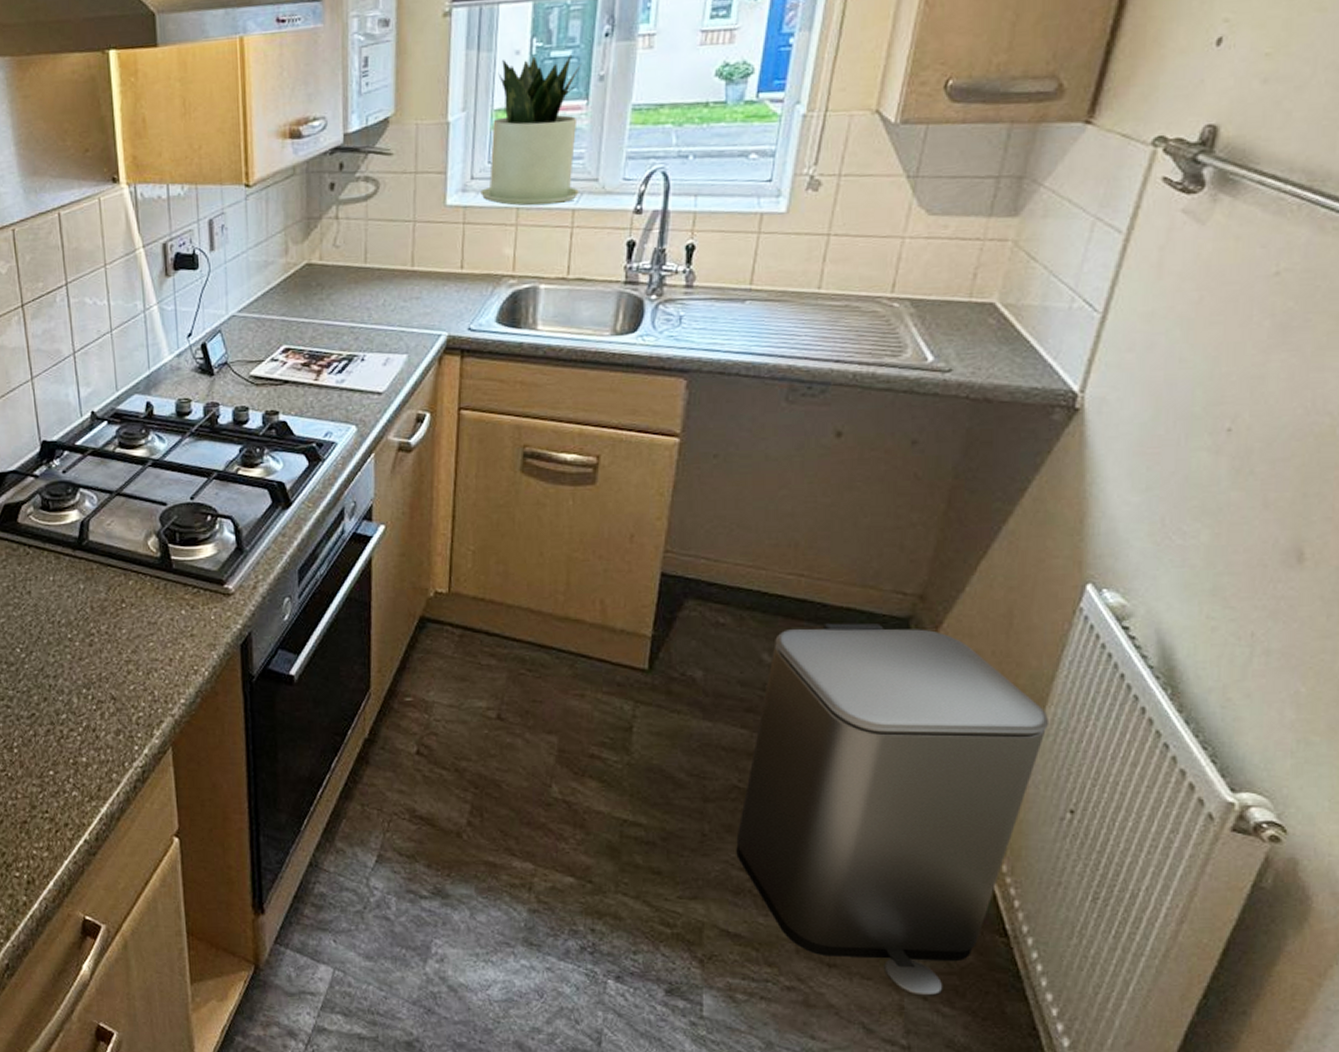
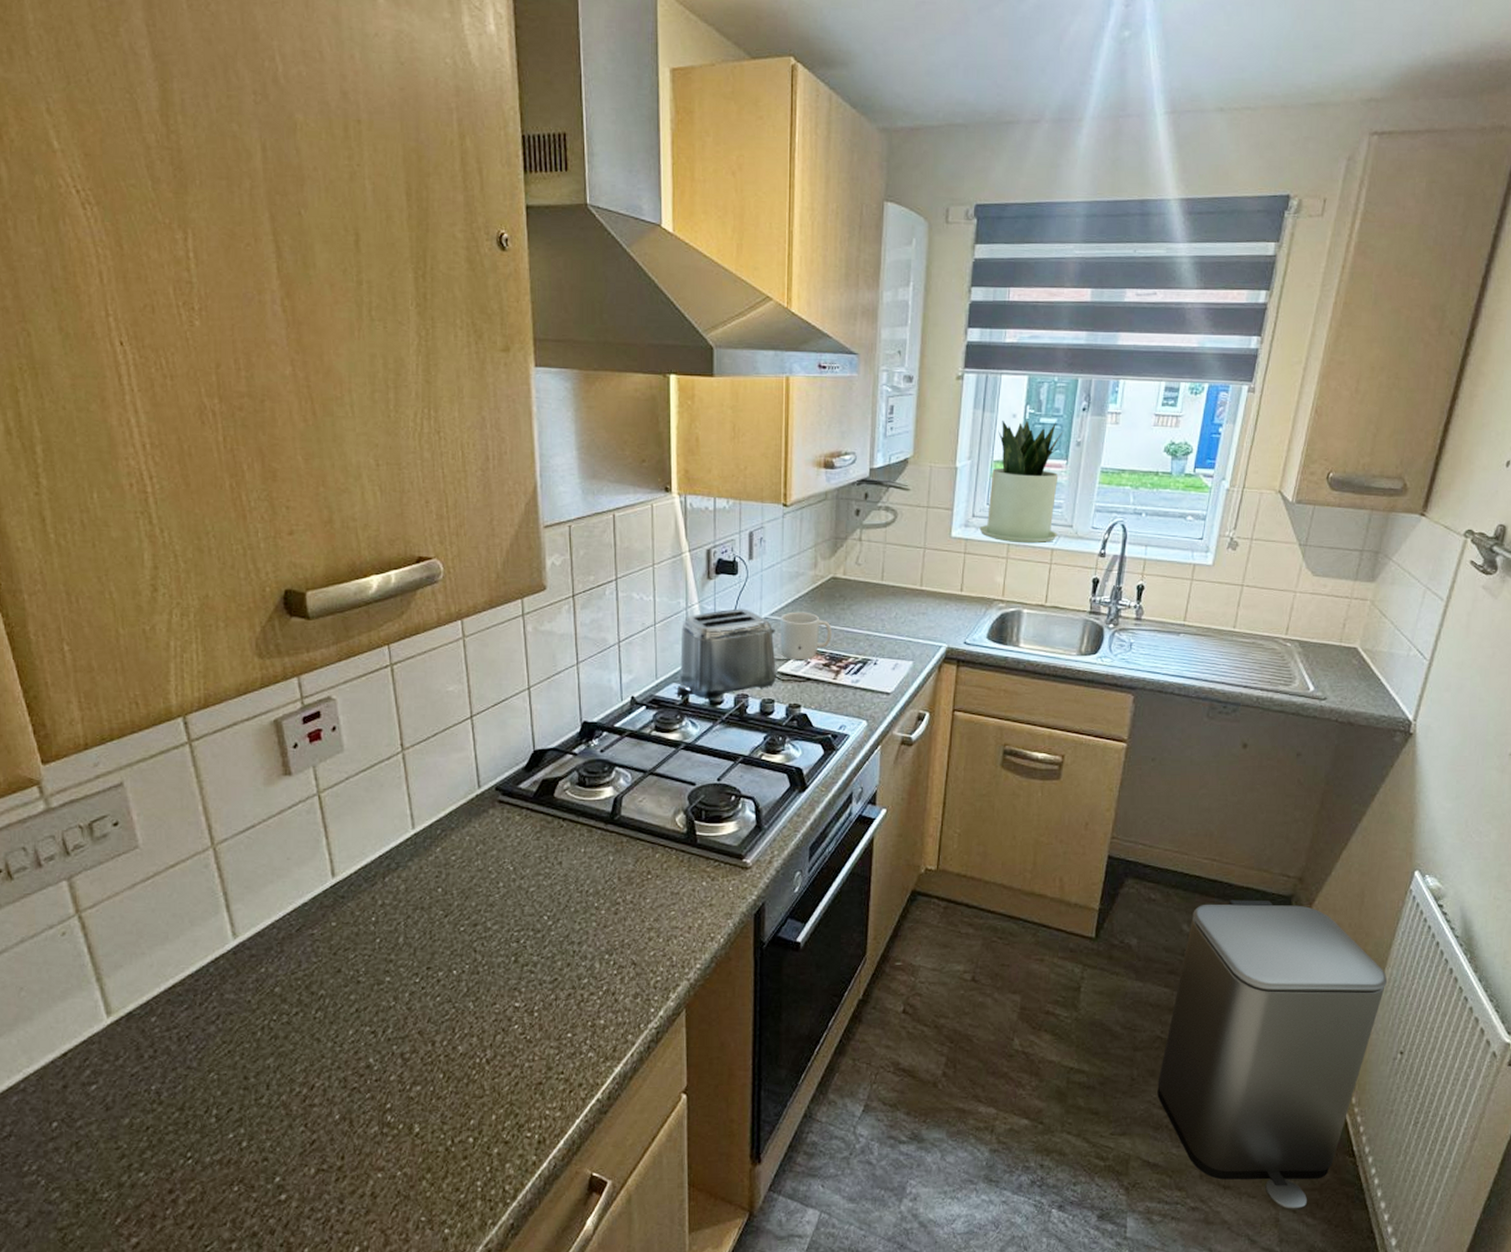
toaster: none [138,306,250,411] -> present [675,608,777,700]
mug: none [250,305,310,361] -> present [780,611,832,660]

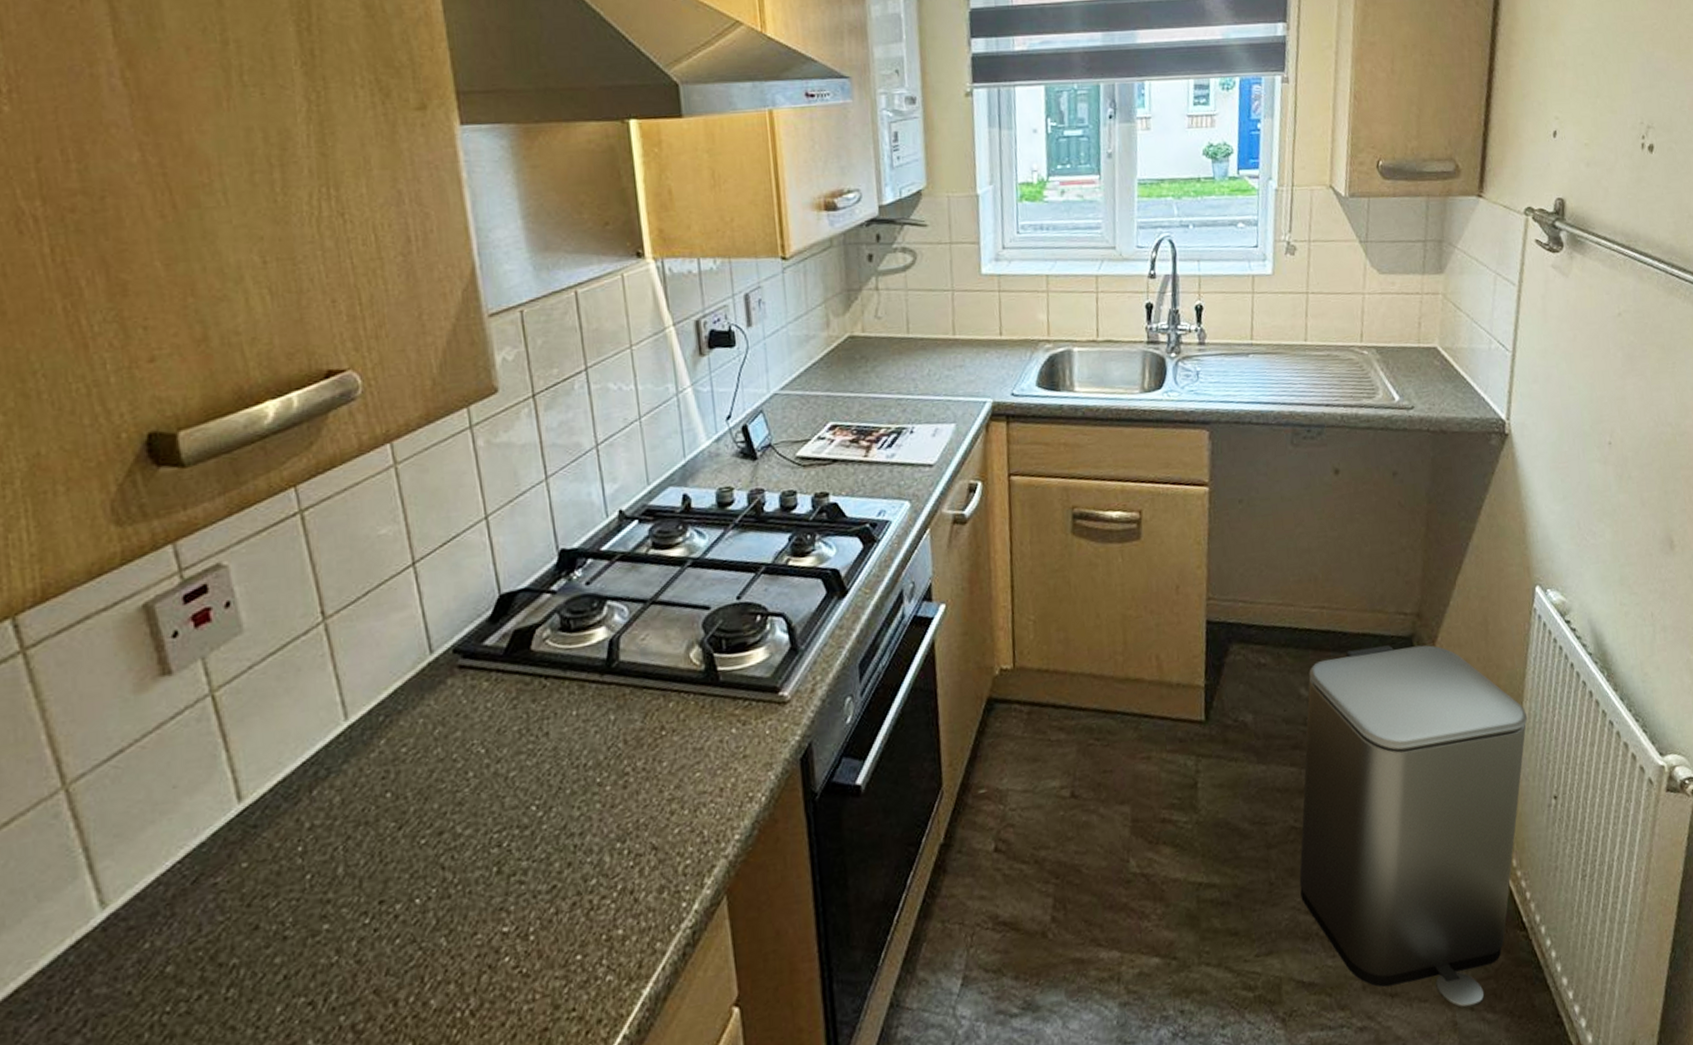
toaster: present [675,608,777,700] -> none [673,385,797,503]
mug: present [780,611,832,660] -> none [792,380,857,440]
planter: present [979,420,1064,544] -> none [1012,134,1102,274]

